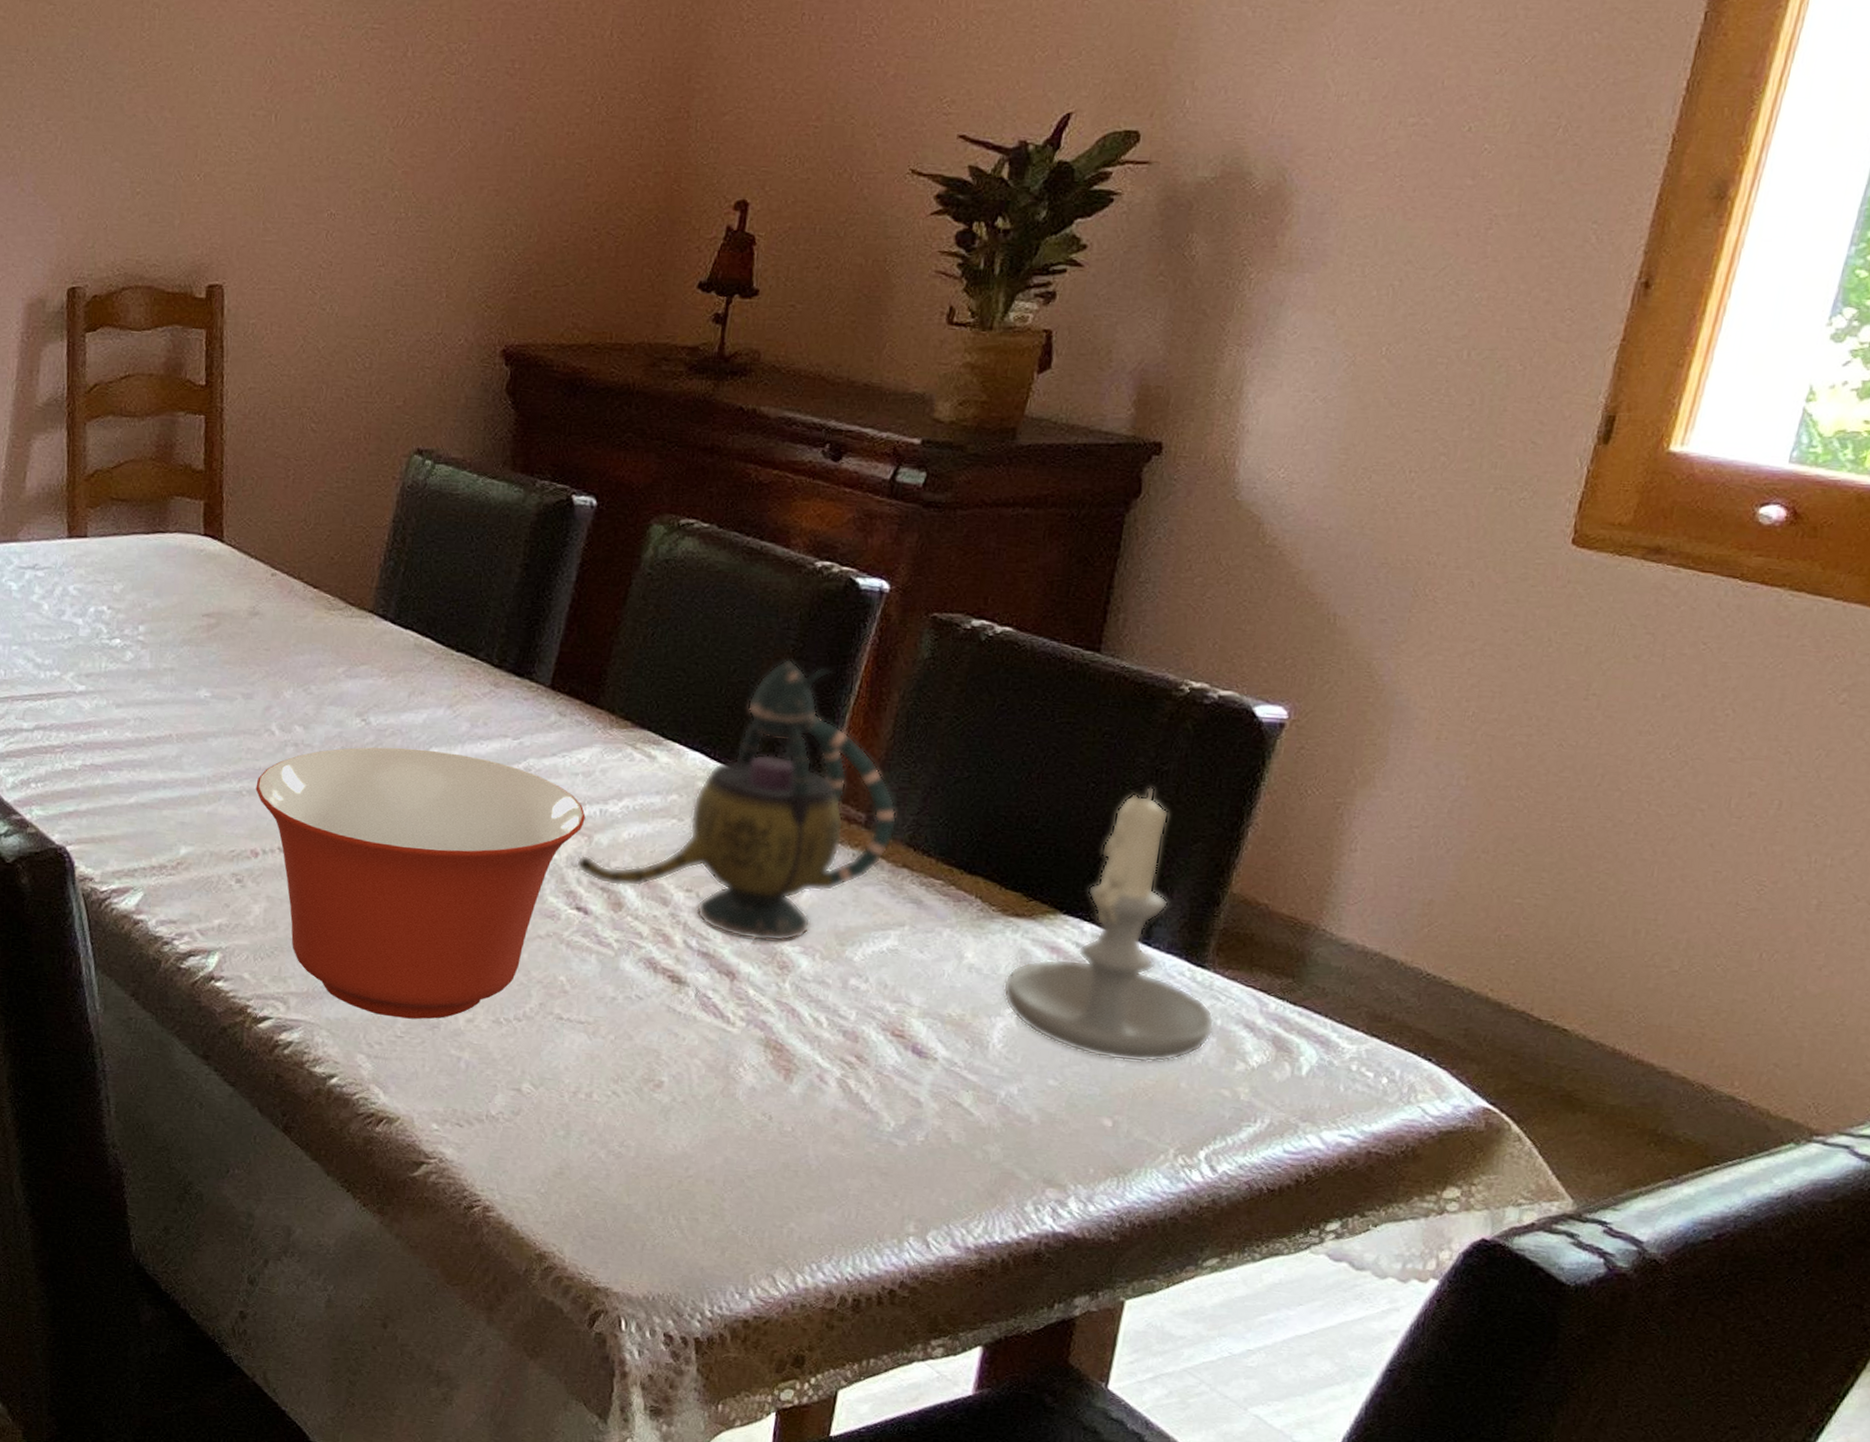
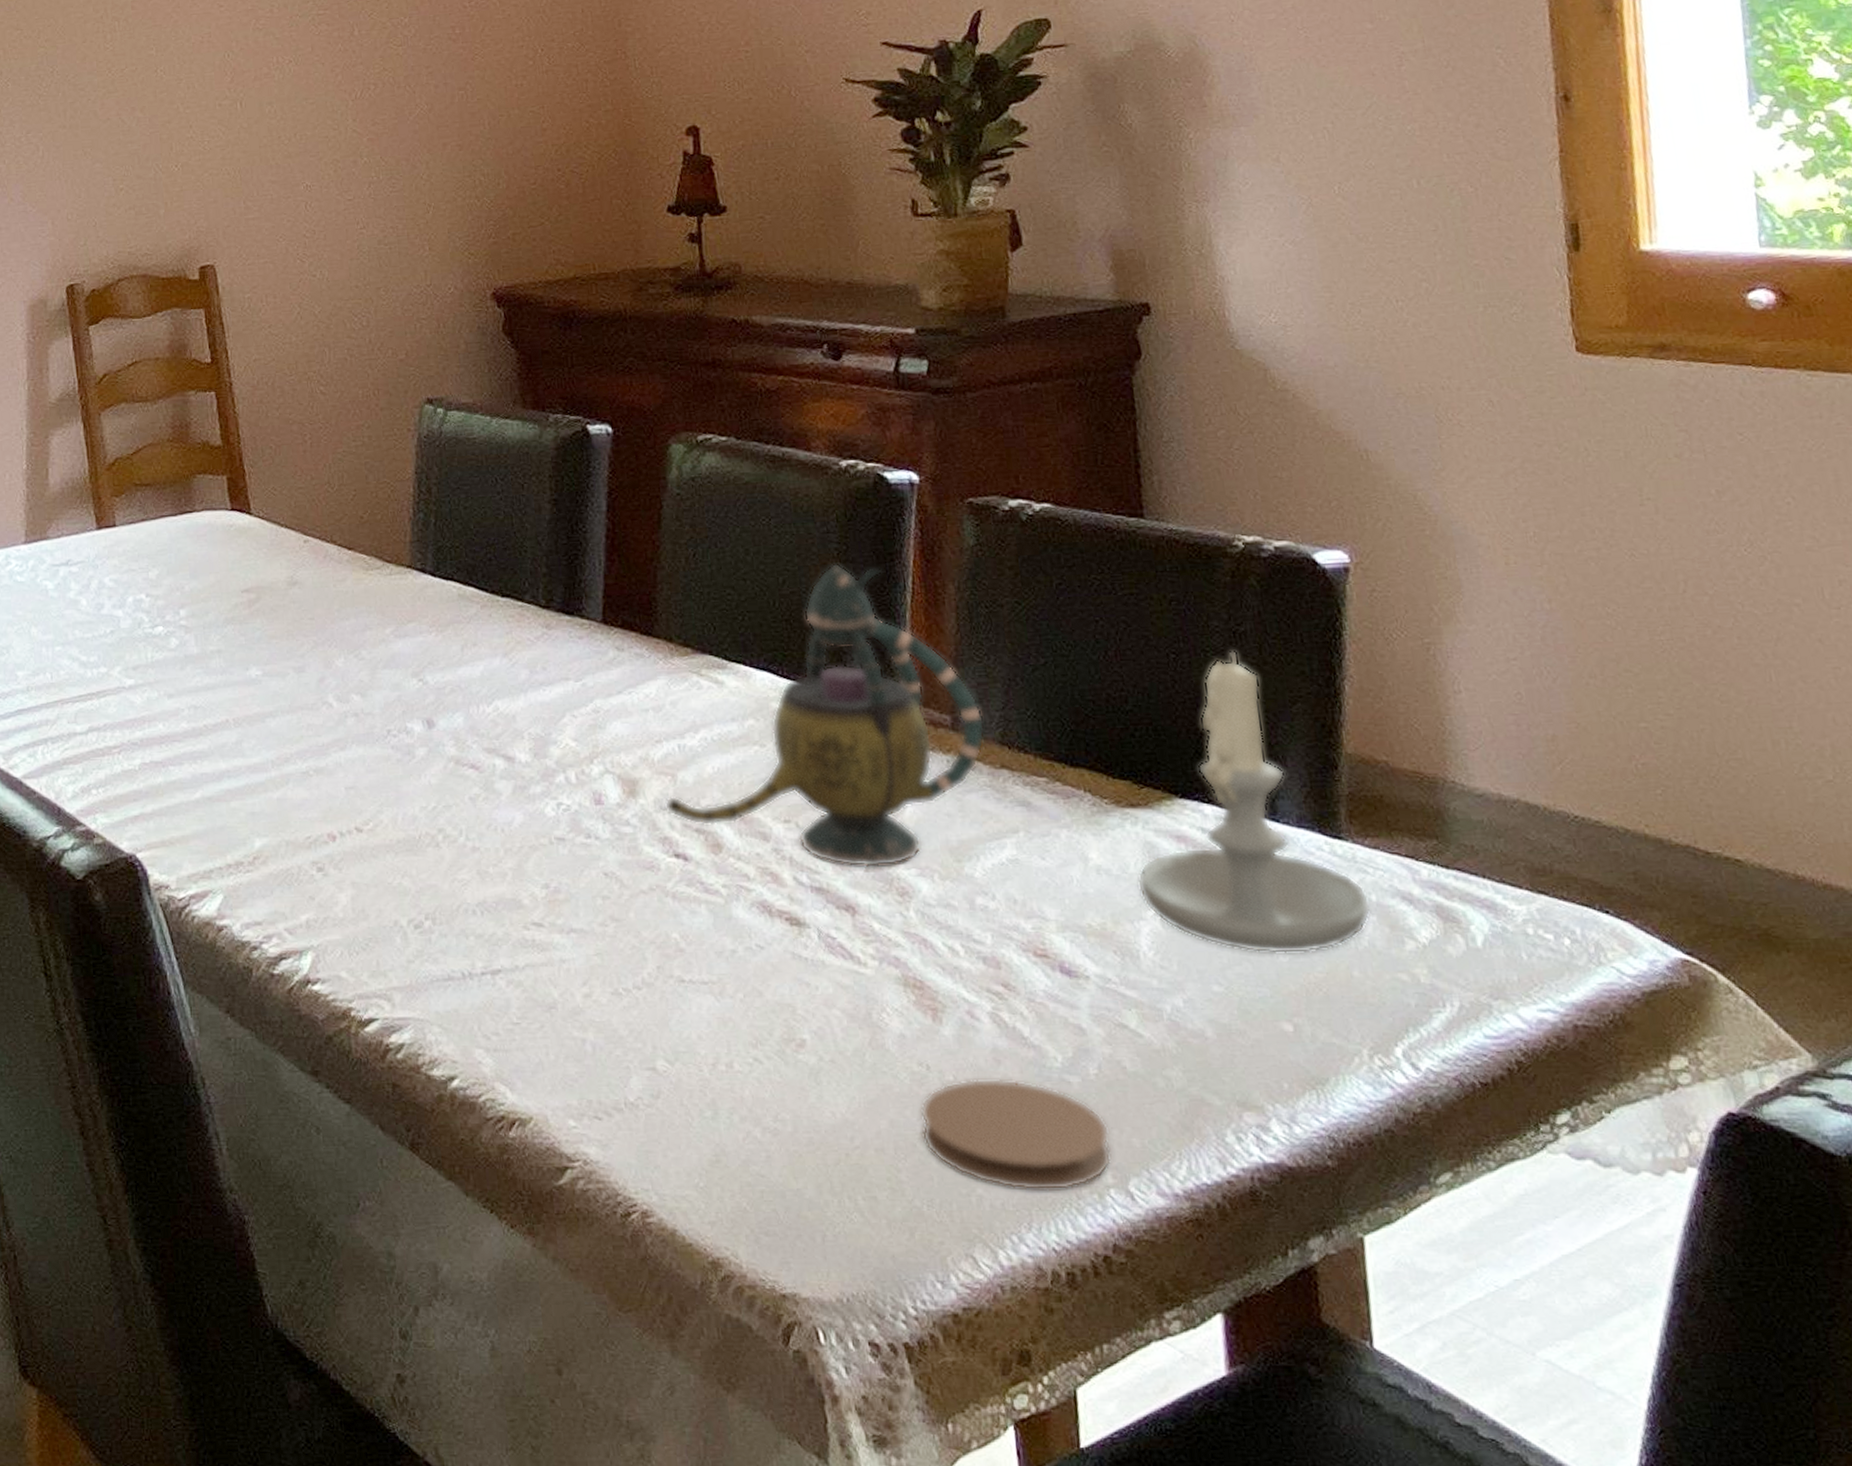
mixing bowl: present [255,747,586,1019] -> none [322,703,665,1002]
coaster: none [750,1132,922,1233] -> present [920,1078,1112,1191]

